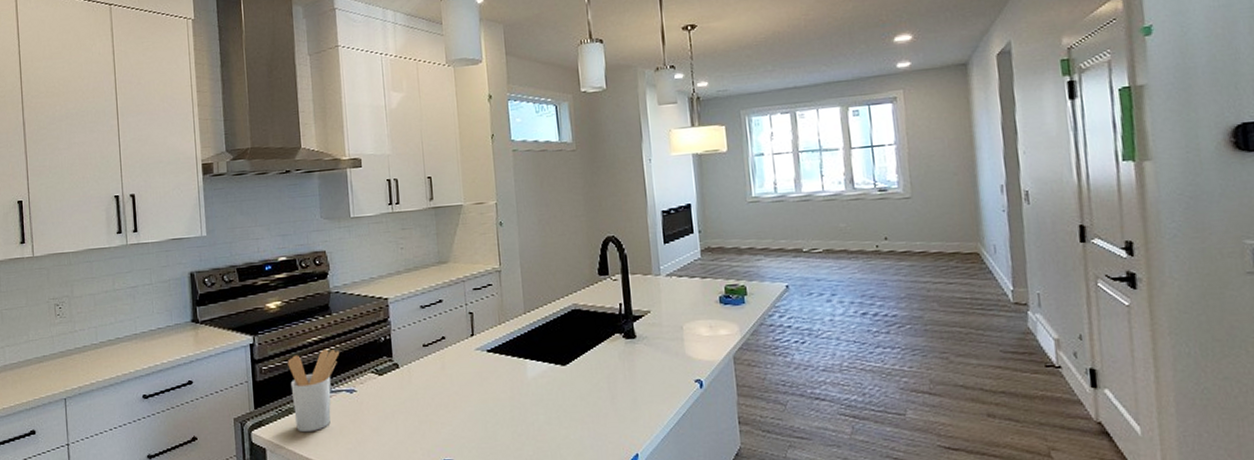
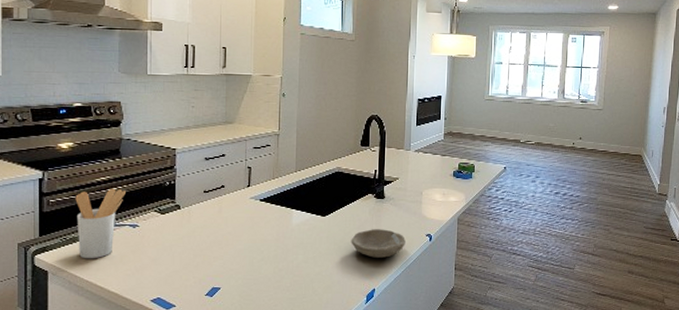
bowl: none [600,376,670,414] -> present [351,229,406,258]

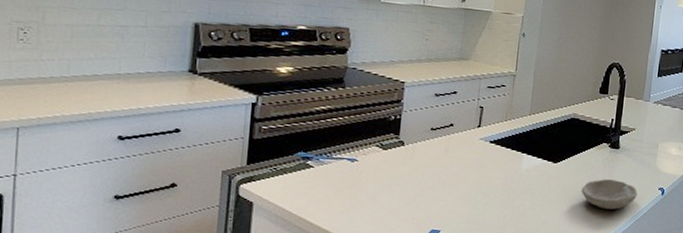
utensil holder: present [75,188,126,259] -> none [289,118,347,193]

